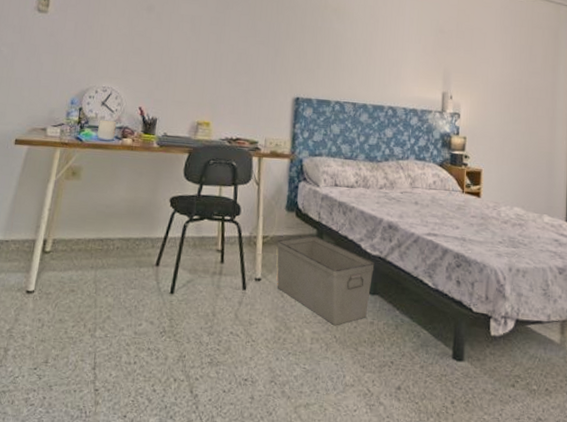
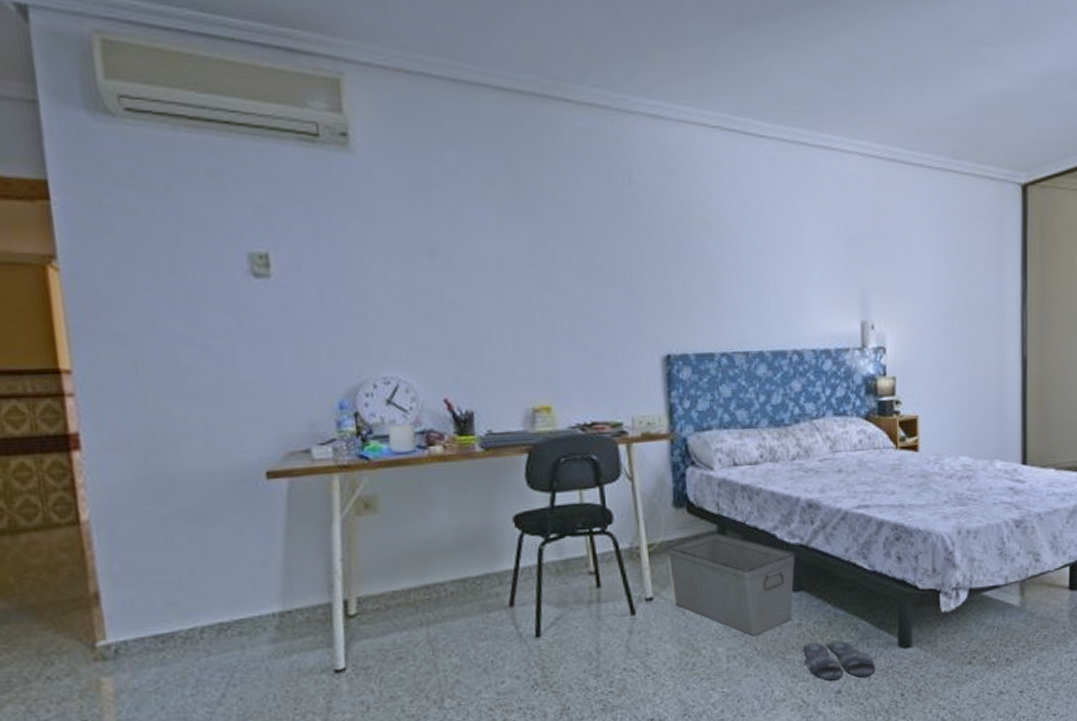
slippers: none [372,340,432,381] -> present [803,640,876,681]

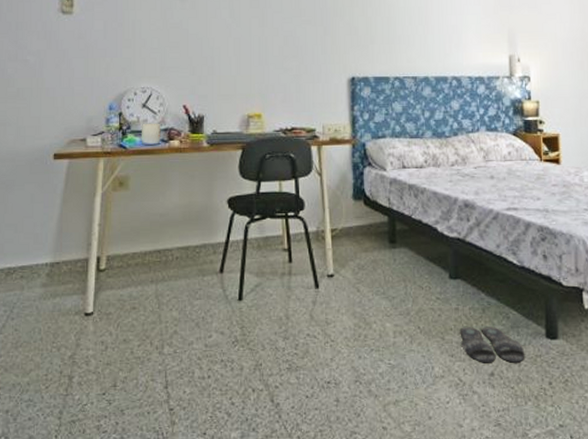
storage bin: present [667,532,796,637] -> none [347,223,454,316]

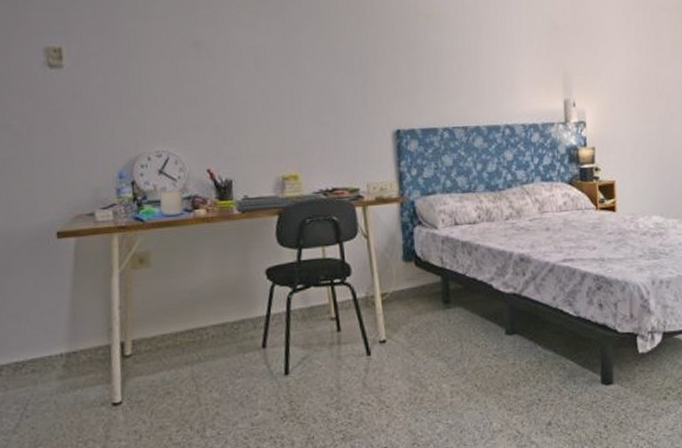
slippers: present [460,327,525,364] -> none [517,378,582,414]

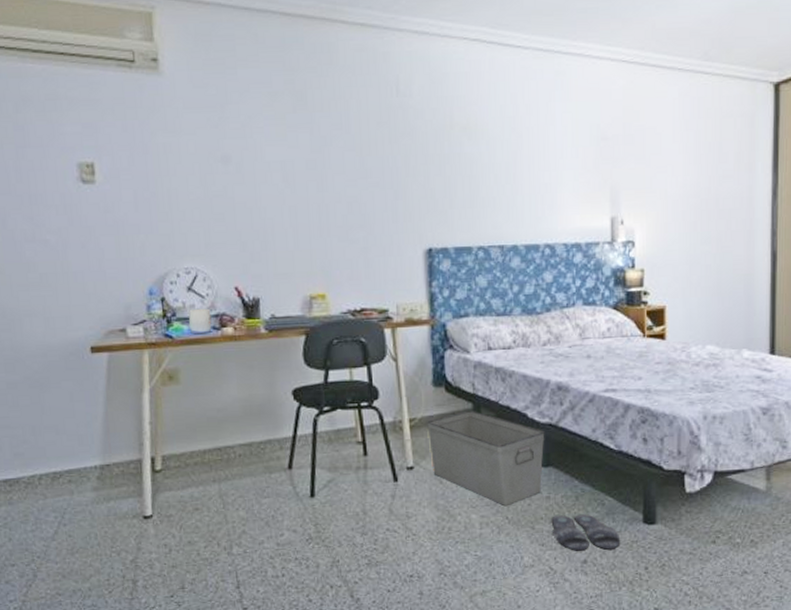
storage bin: none [398,283,510,375] -> present [427,410,545,507]
slippers: none [517,378,582,414] -> present [551,514,621,551]

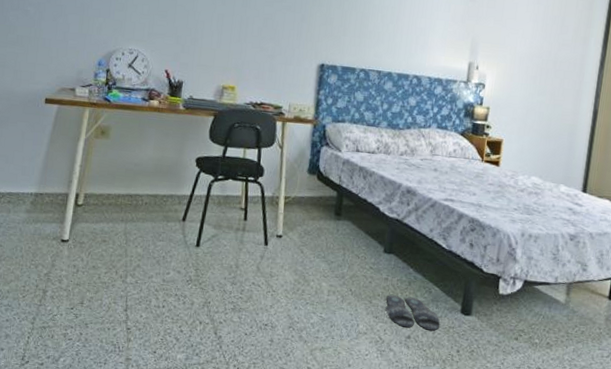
mug: present [188,308,212,335] -> none [124,81,144,103]
storage bin: present [427,410,545,507] -> none [297,197,392,281]

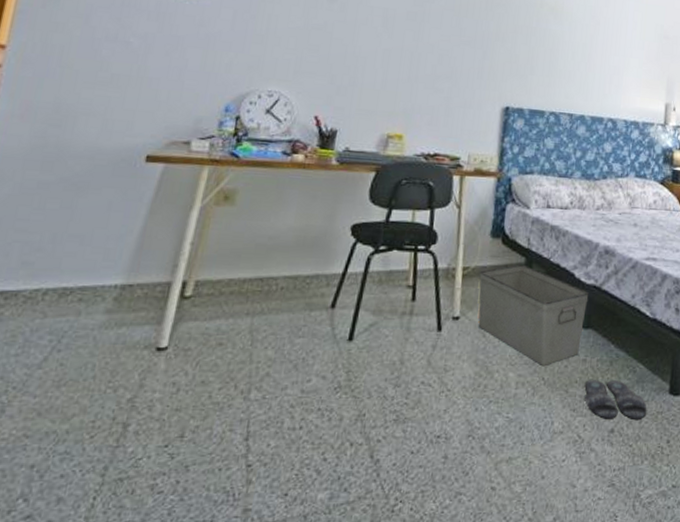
storage bin: none [297,197,392,281] -> present [478,264,589,367]

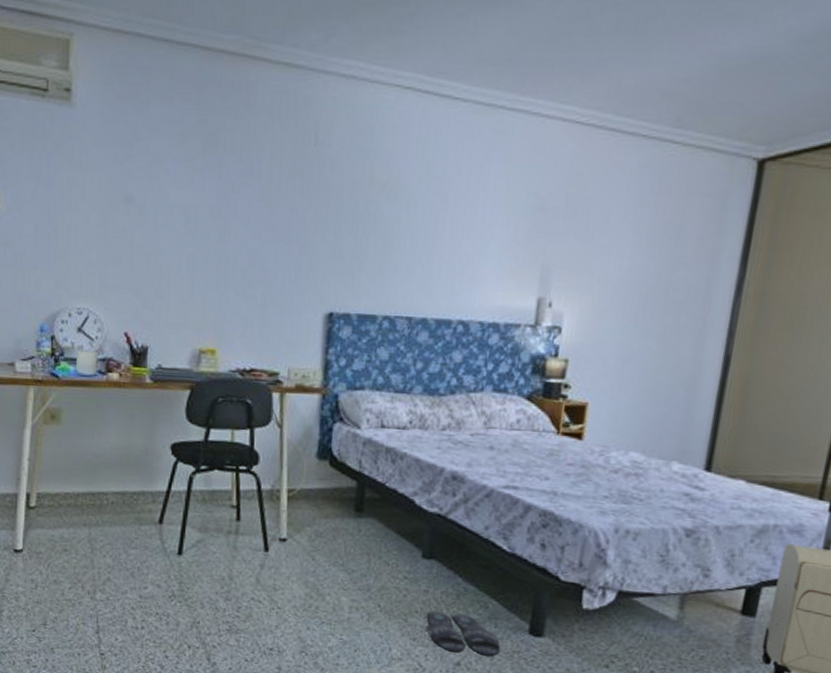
mug: none [259,131,285,158] -> present [75,350,98,377]
storage bin: present [478,264,589,367] -> none [305,488,432,594]

